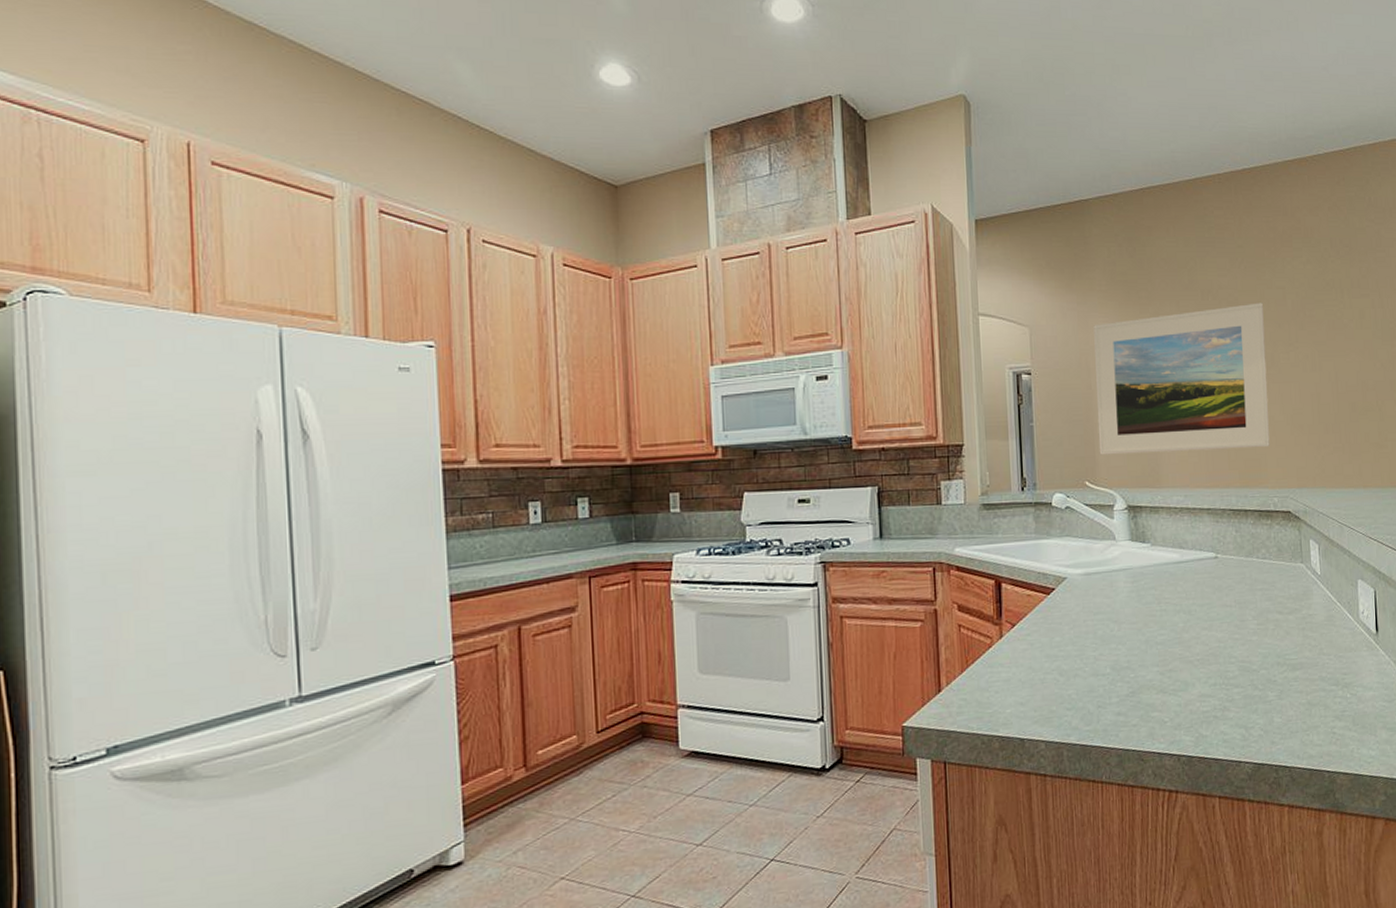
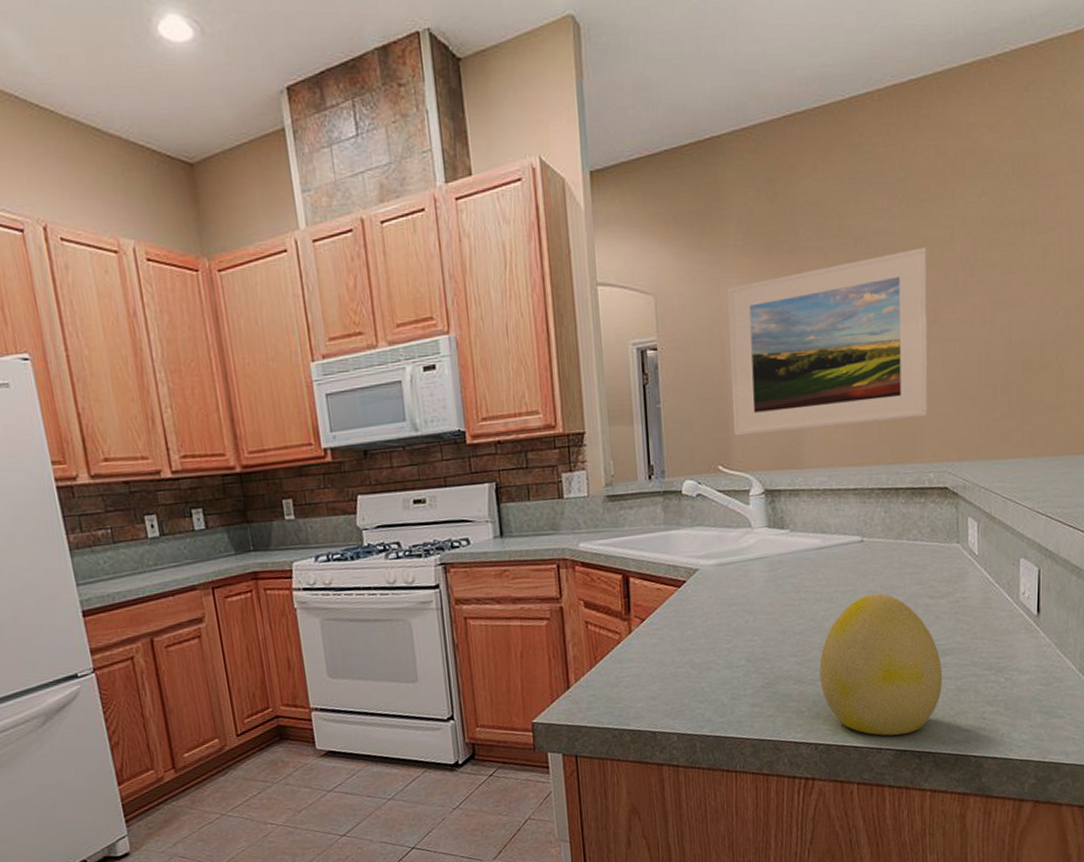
decorative egg: none [1180,607,1294,749] -> present [819,593,942,736]

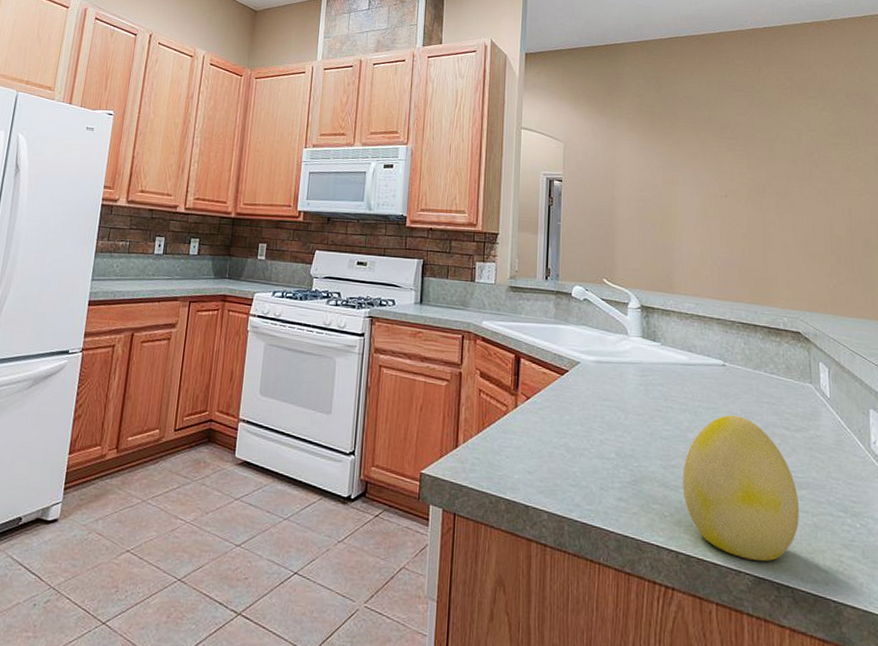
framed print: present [727,247,928,436] -> none [618,140,781,270]

